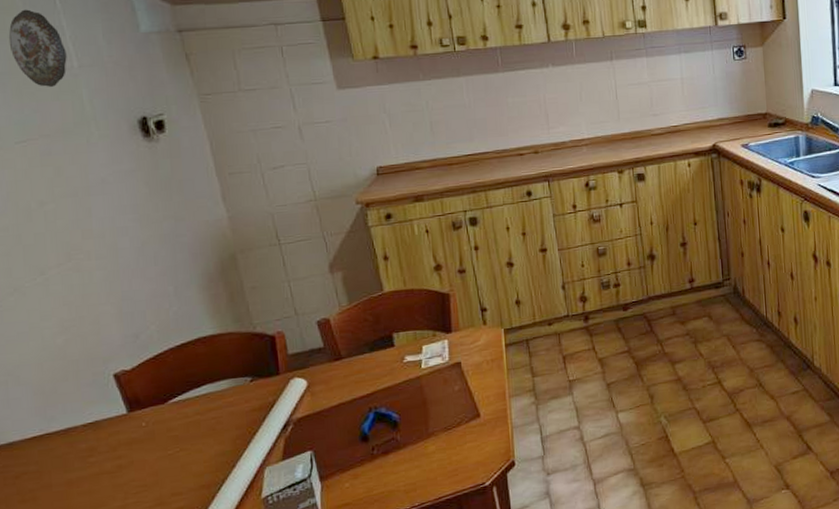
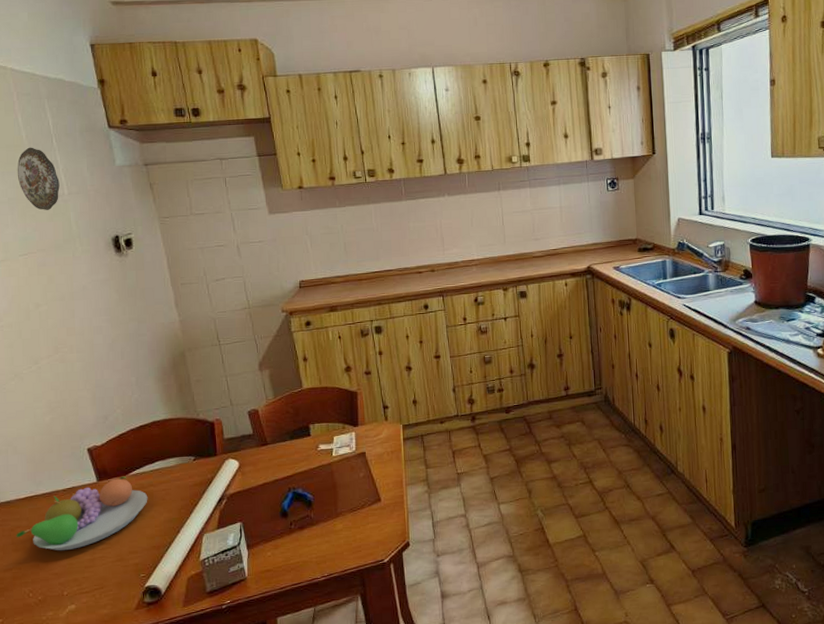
fruit bowl: none [22,404,194,499] -> present [16,476,148,551]

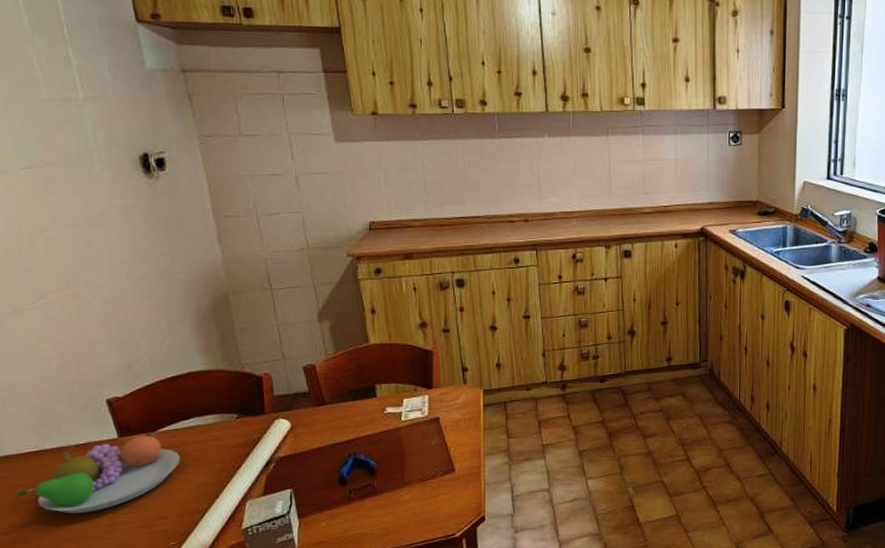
decorative plate: present [17,147,60,210] -> none [16,37,73,116]

